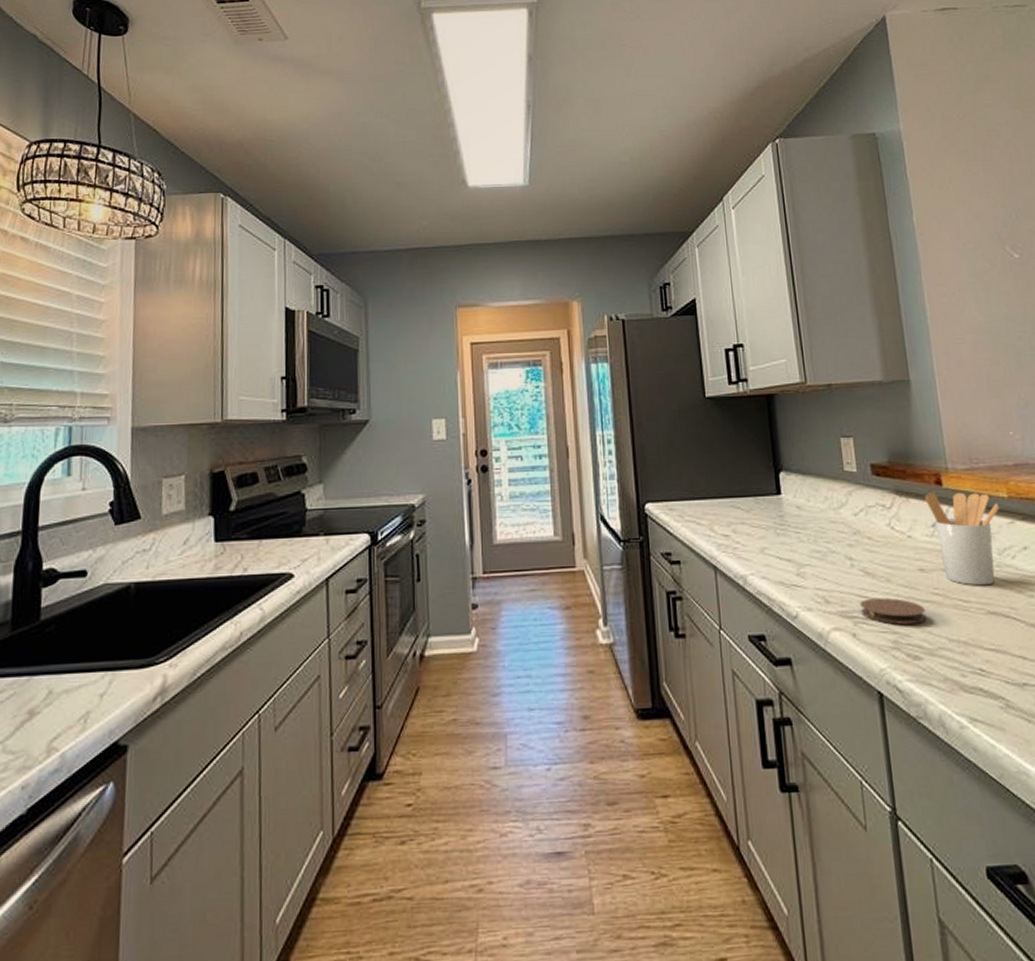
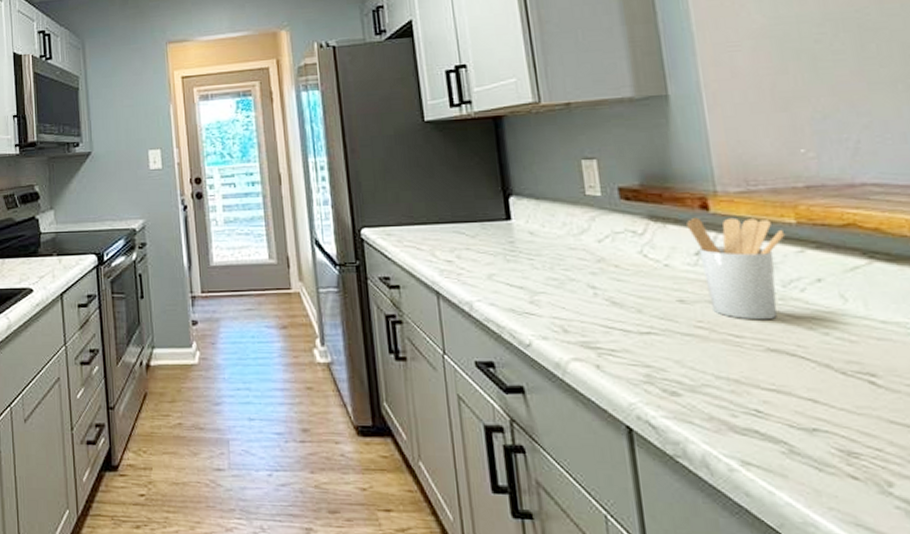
coaster: present [859,597,927,625] -> none [604,329,688,358]

